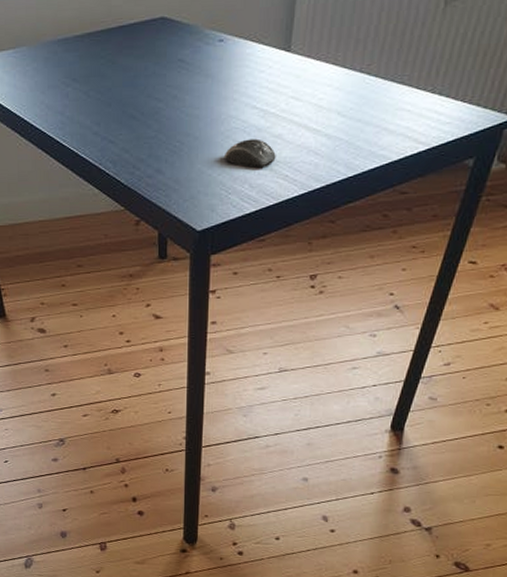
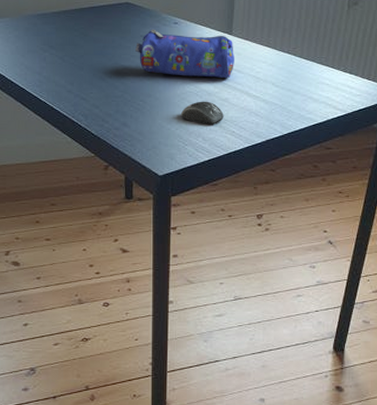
pencil case: none [172,50,292,110] -> present [135,29,234,79]

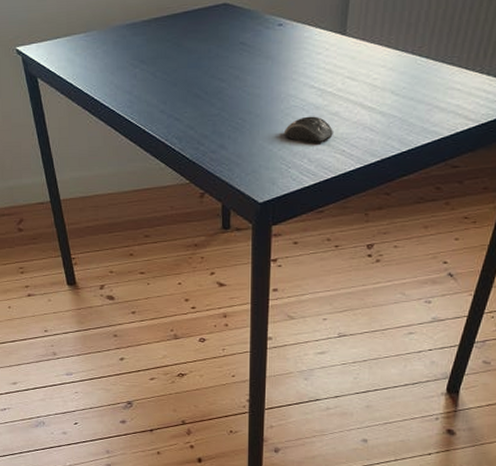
pencil case: present [135,29,234,79] -> none [234,33,348,89]

